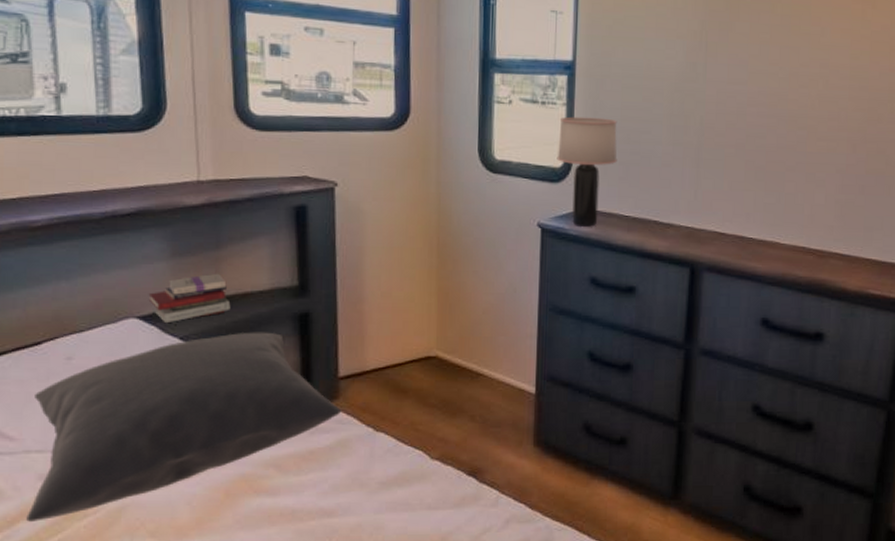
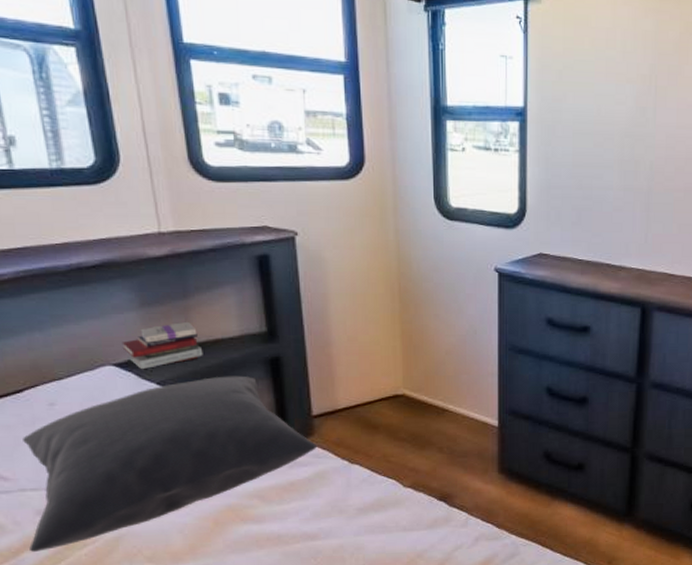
table lamp: present [556,116,618,227] -> none [511,163,570,270]

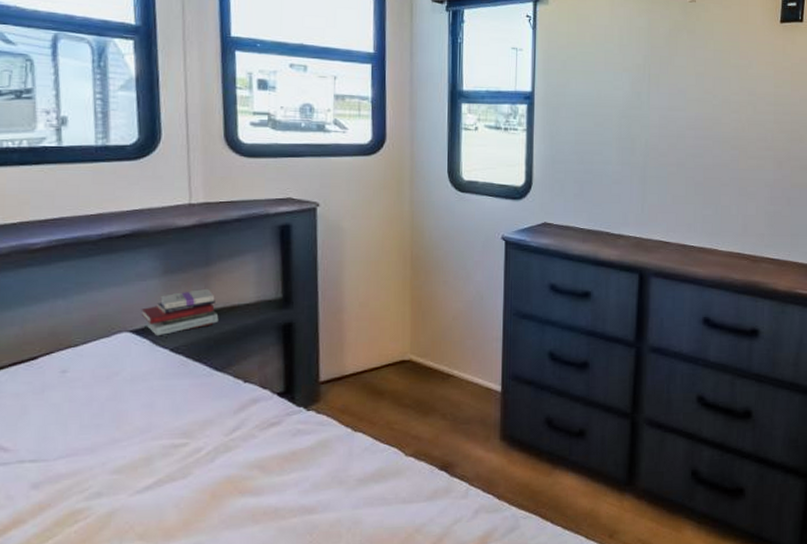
cushion: present [23,375,318,552] -> none [18,341,323,529]

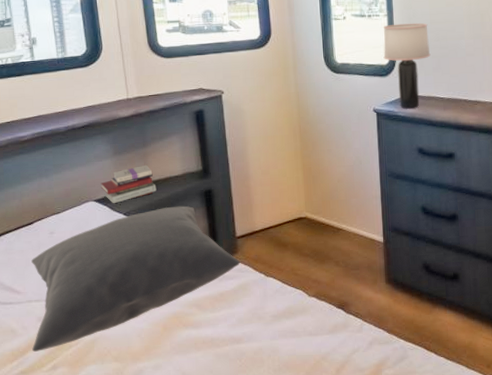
cushion: none [18,341,323,529] -> present [31,206,241,352]
table lamp: none [518,141,573,239] -> present [383,22,431,109]

